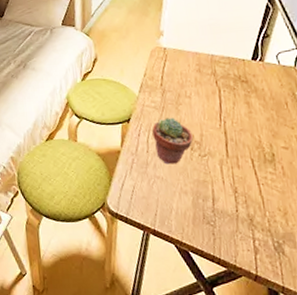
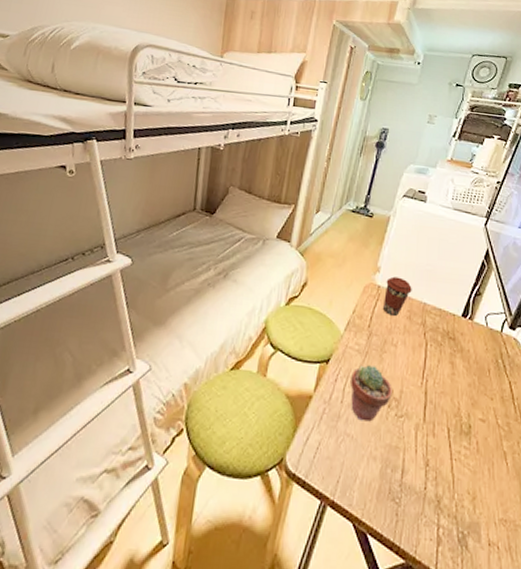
coffee cup: none [171,36,198,72] -> present [383,276,412,316]

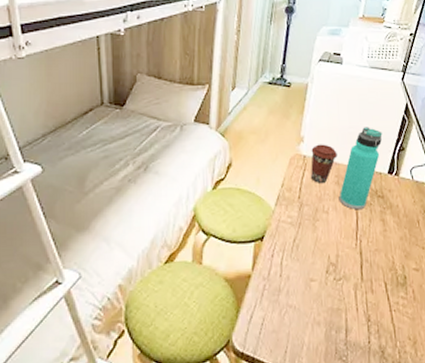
potted succulent: present [351,364,392,422] -> none [287,235,329,291]
thermos bottle: none [409,266,460,349] -> present [339,127,383,210]

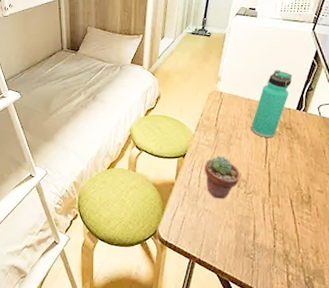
potted succulent: none [287,235,329,291] -> present [205,156,240,199]
coffee cup: present [311,144,338,183] -> none [226,83,250,115]

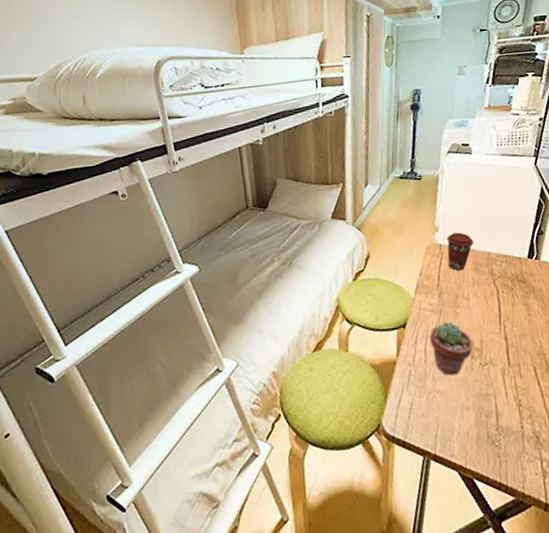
coffee cup: none [226,83,250,115] -> present [446,232,474,271]
thermos bottle: present [250,70,293,138] -> none [478,213,519,296]

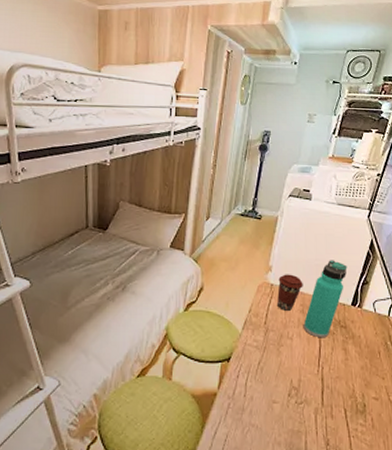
potted succulent: present [430,322,473,376] -> none [252,359,291,411]
thermos bottle: none [478,213,519,296] -> present [303,260,347,338]

